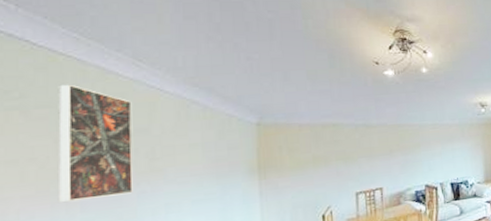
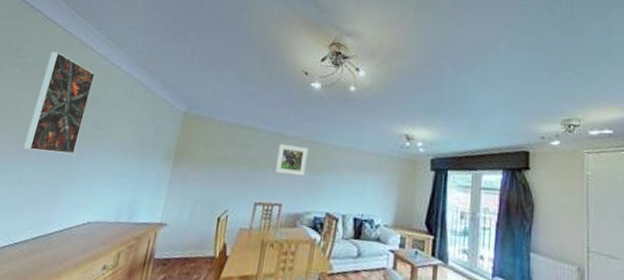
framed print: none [366,132,398,161] -> present [275,143,309,176]

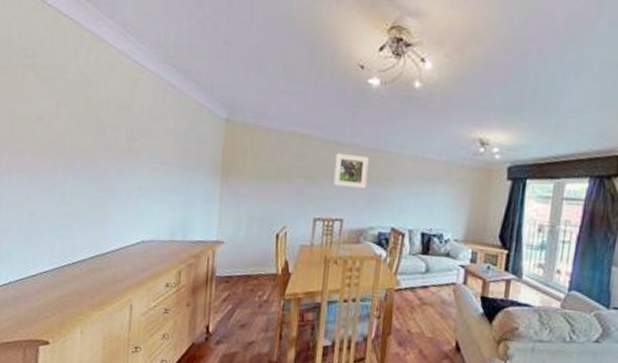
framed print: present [22,51,96,154] -> none [57,47,118,170]

